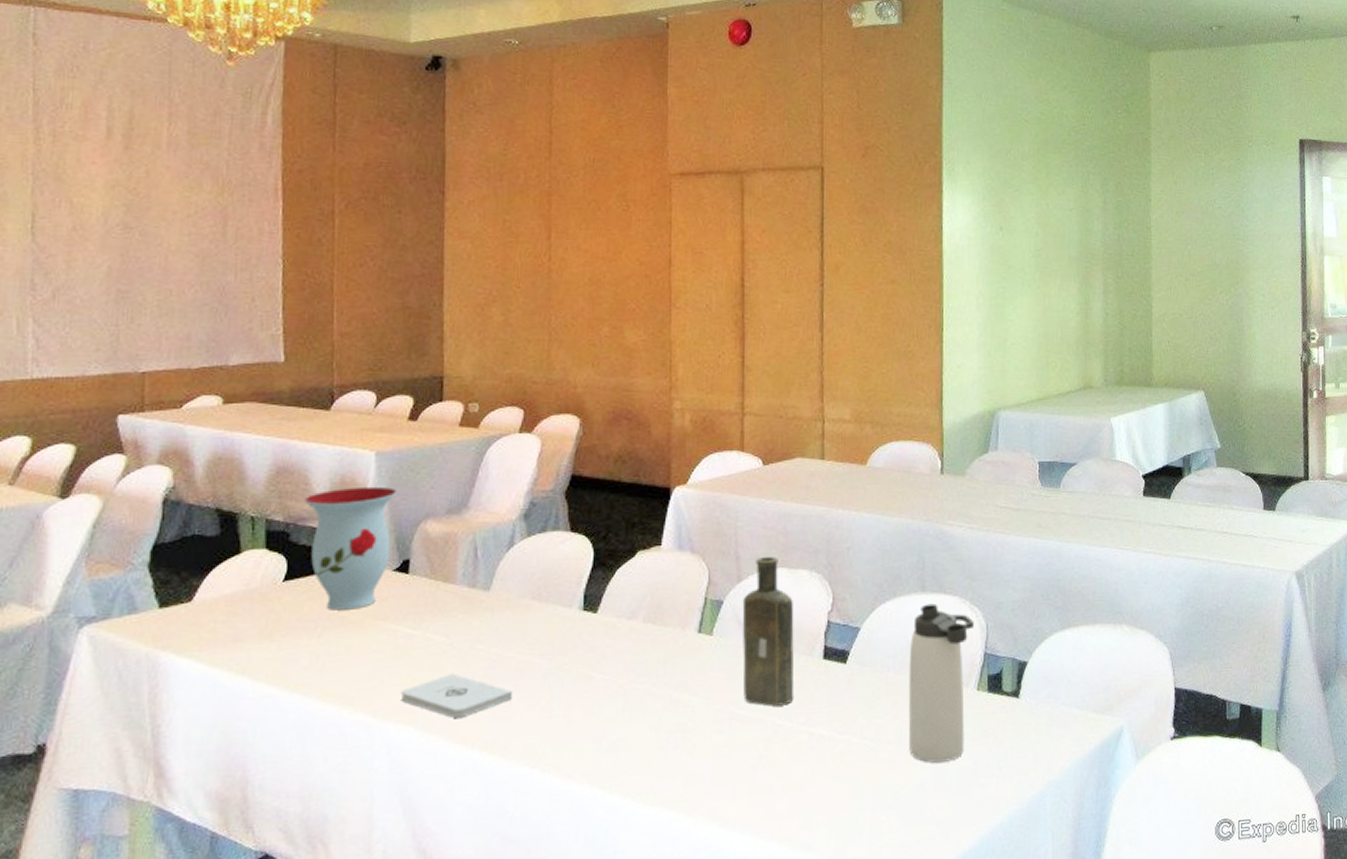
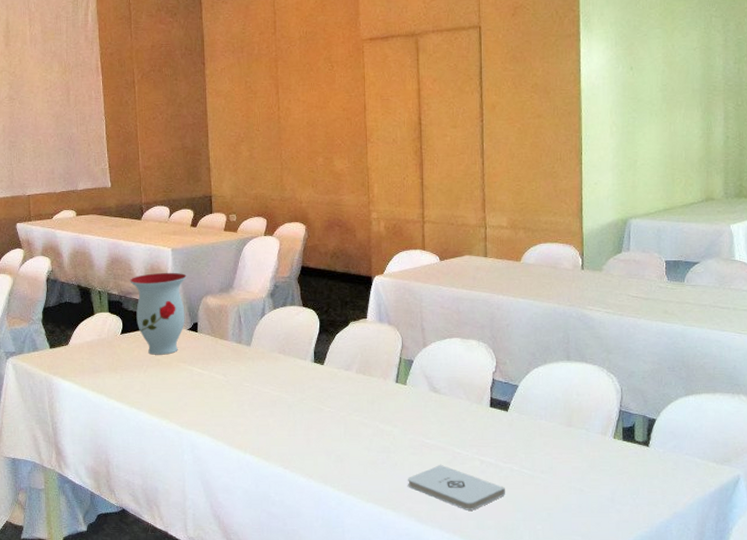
notepad: present [400,673,513,719] -> none [197,401,270,432]
notepad: none [710,742,842,805] -> present [408,464,506,510]
bottle: present [742,556,795,707] -> none [427,329,469,439]
thermos bottle: present [908,603,974,763] -> none [557,370,610,490]

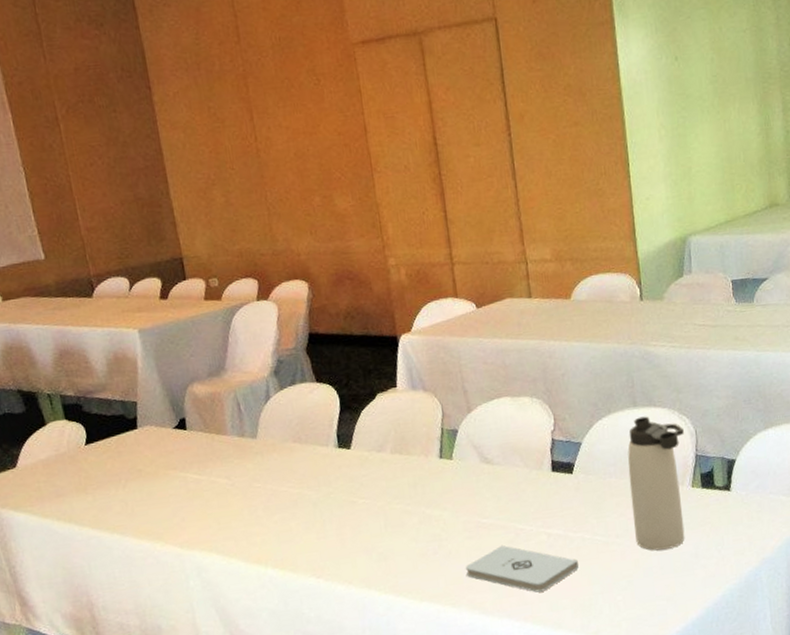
vase: present [129,272,187,355] -> none [87,359,169,465]
thermos bottle: none [557,370,610,490] -> present [627,416,685,551]

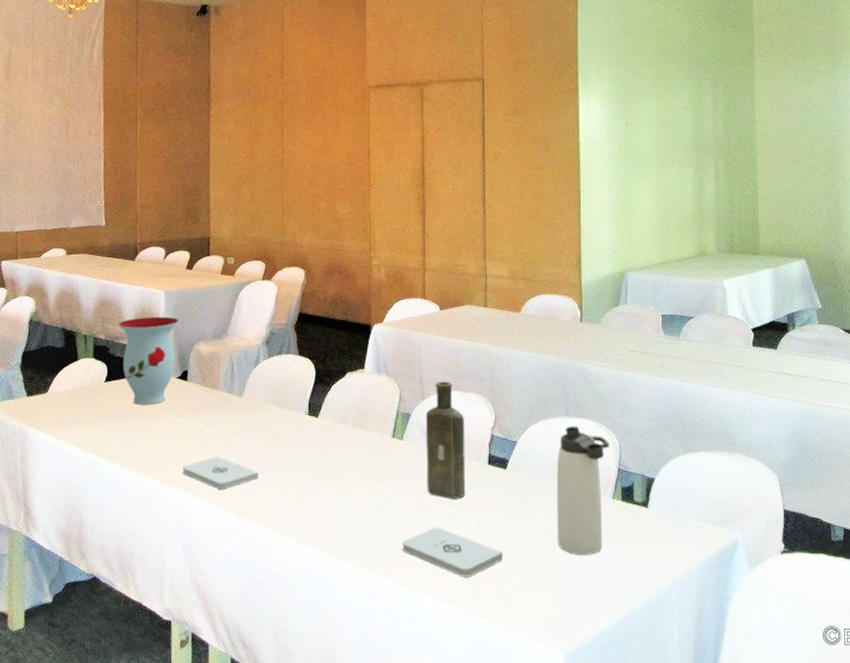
vase: none [87,359,169,465] -> present [118,316,179,405]
notepad: none [199,508,292,544] -> present [182,456,259,490]
bottle: none [474,387,531,515] -> present [425,381,466,499]

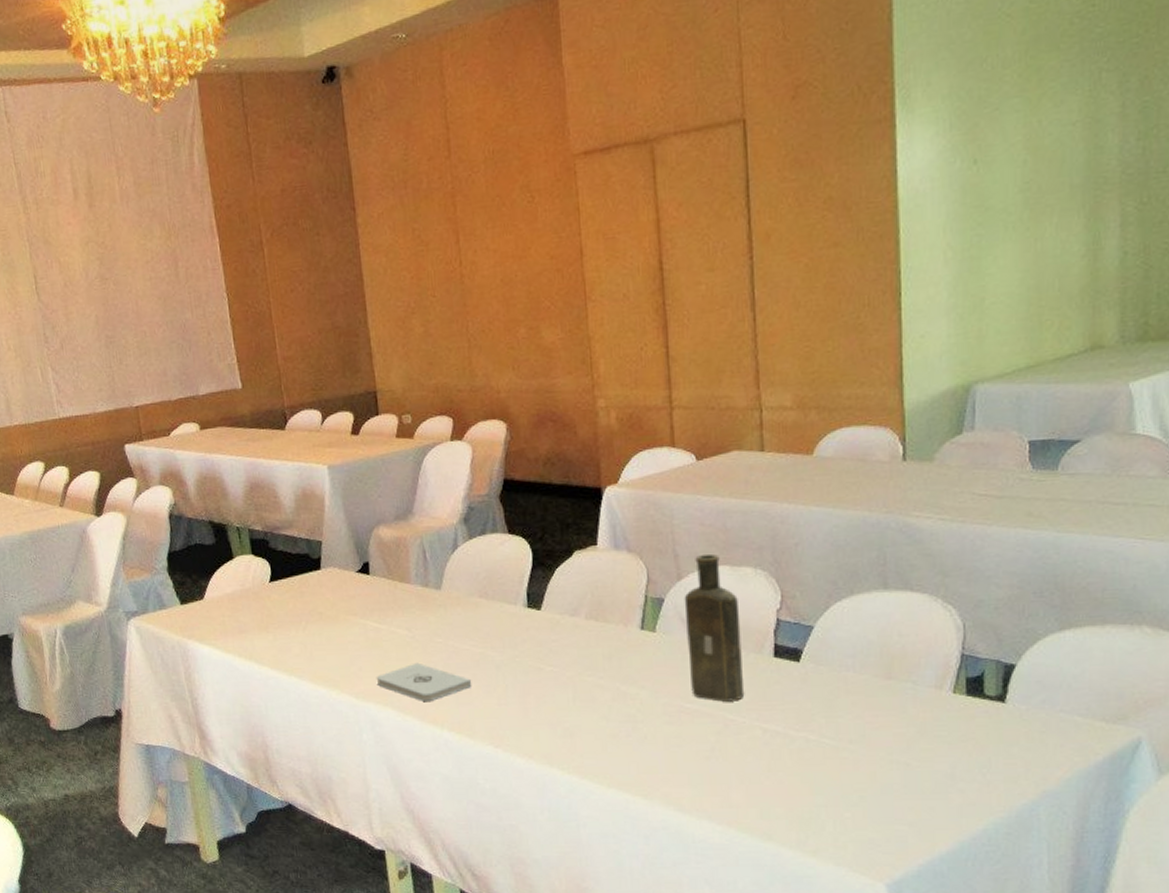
vase: present [118,316,179,405] -> none [275,497,352,607]
notepad: present [402,526,504,577] -> none [663,735,800,795]
thermos bottle: present [556,426,609,555] -> none [871,601,948,764]

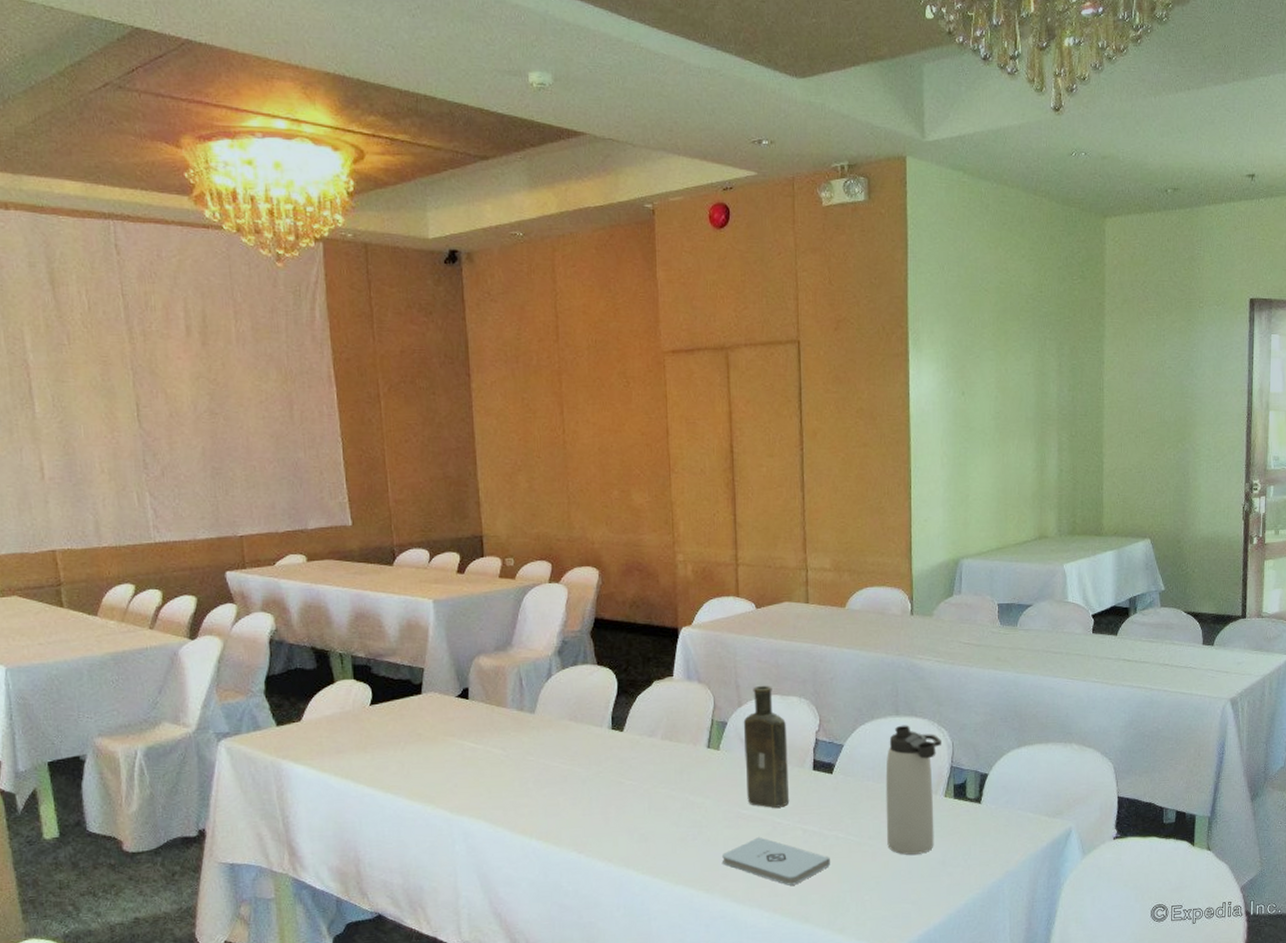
notepad: present [376,662,472,703] -> none [470,779,560,815]
notepad: none [663,735,800,795] -> present [722,836,831,885]
thermos bottle: none [871,601,948,764] -> present [886,725,941,855]

